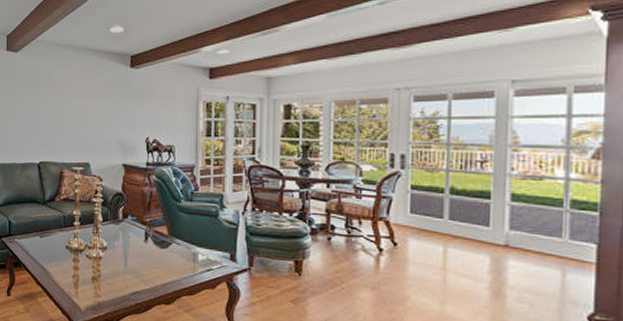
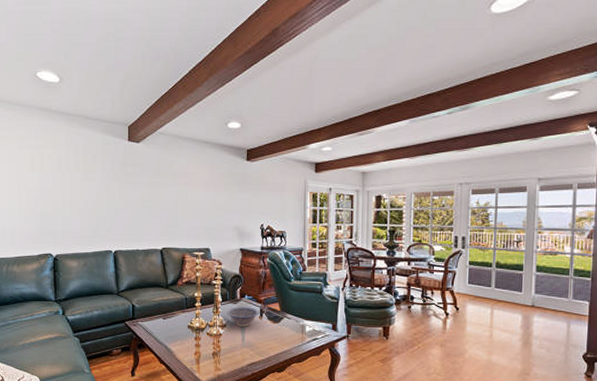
decorative bowl: none [107,228,144,251] -> present [226,306,259,327]

